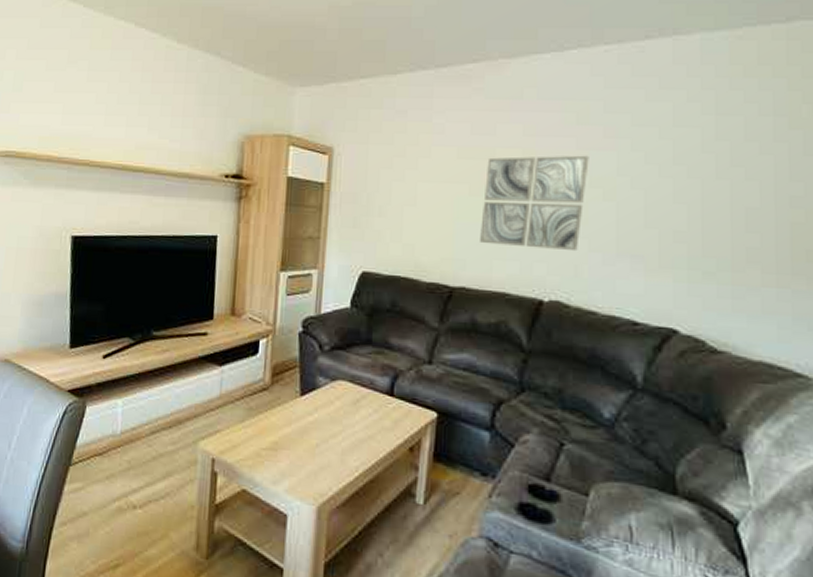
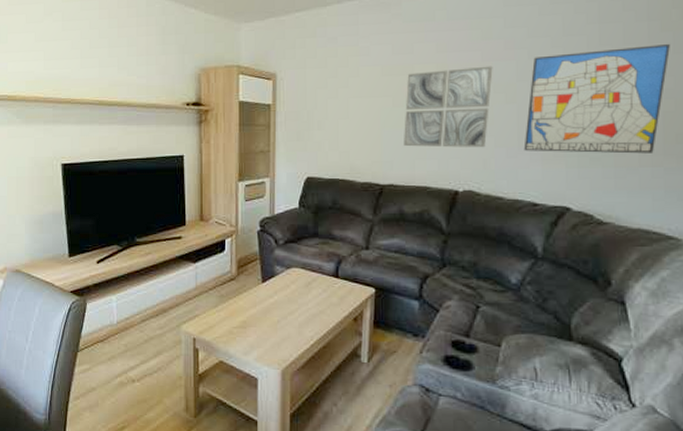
wall art: none [623,143,800,272] -> present [523,43,670,154]

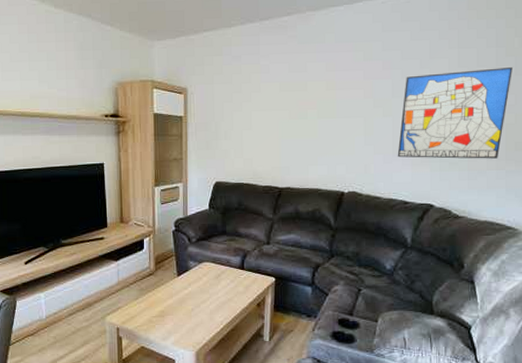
wall art: present [404,66,493,148] -> none [299,83,373,155]

